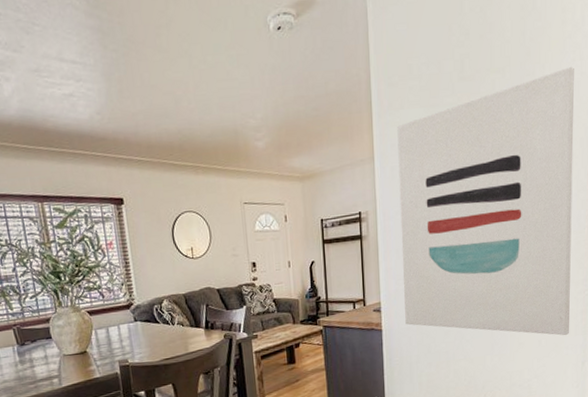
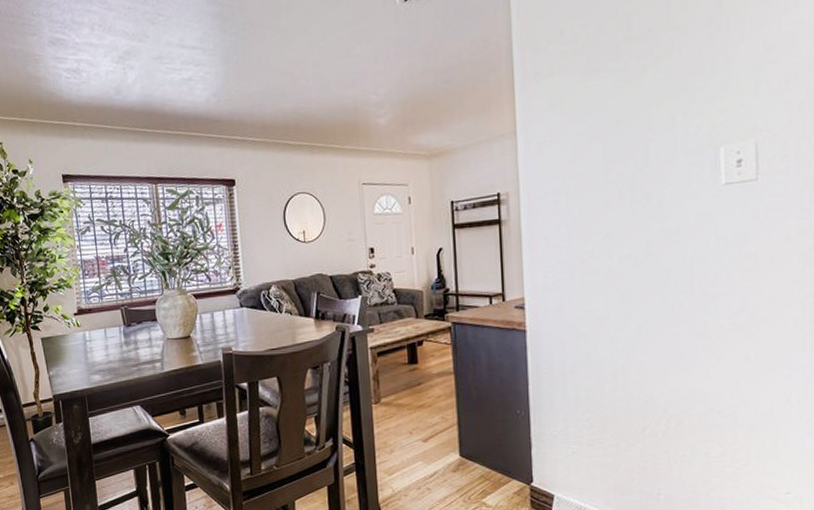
wall art: present [397,67,575,336] -> none [545,16,794,352]

